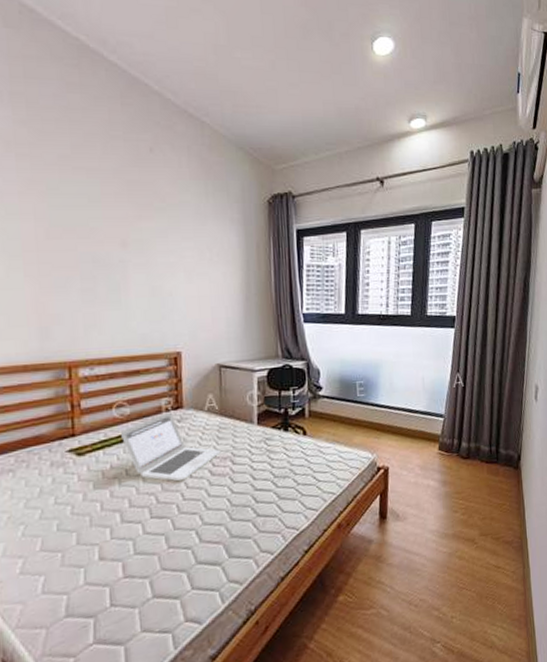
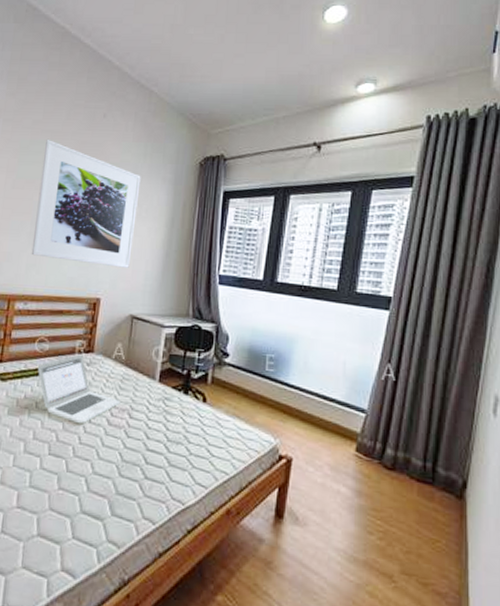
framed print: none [81,177,208,318] -> present [31,138,141,268]

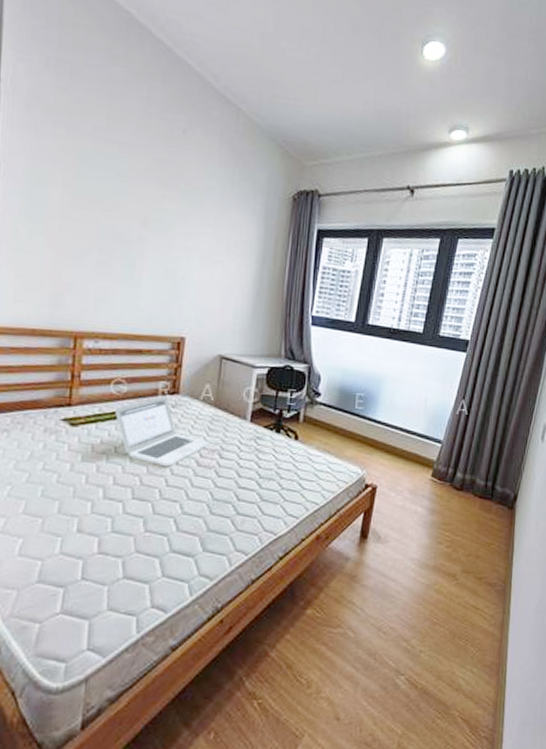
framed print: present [31,138,141,268] -> none [100,151,228,306]

